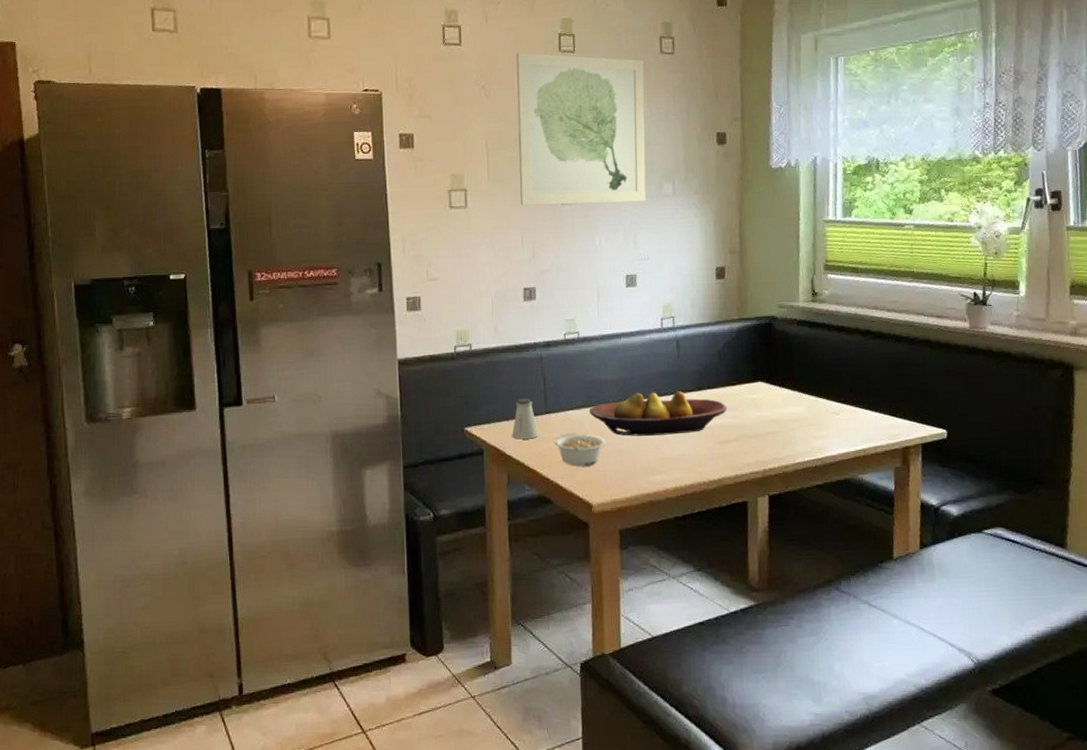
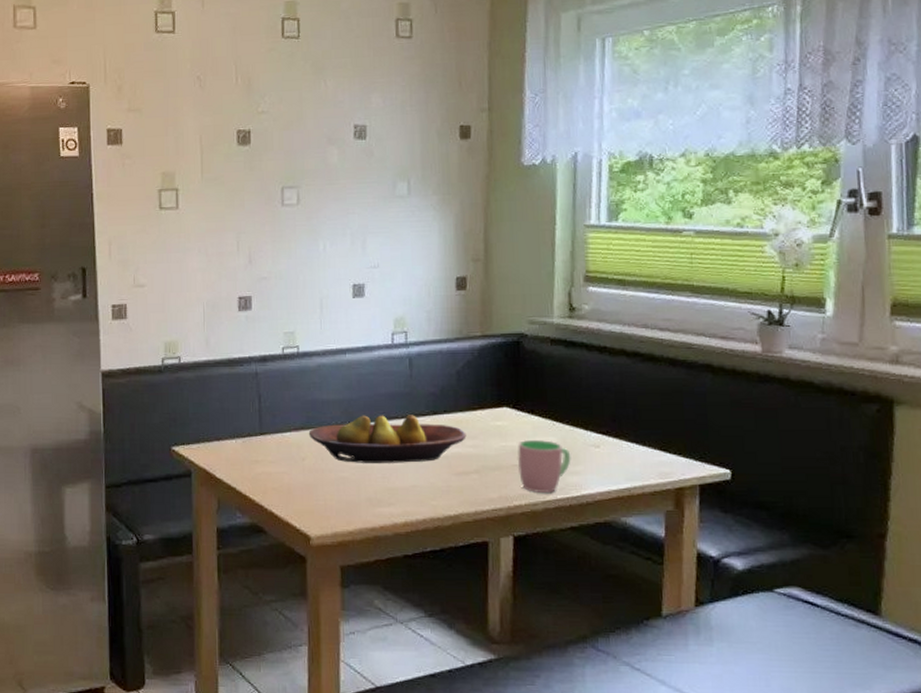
saltshaker: present [512,398,539,440] -> none [223,417,252,462]
wall art: present [516,52,646,206] -> none [235,39,378,207]
legume: present [554,434,605,467] -> none [269,458,326,494]
cup: none [770,409,816,456] -> present [517,439,571,492]

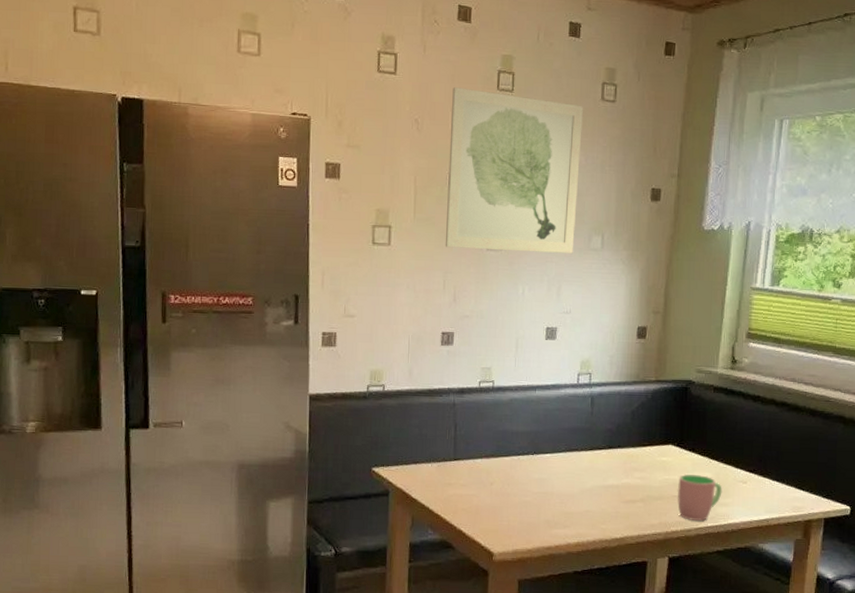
wall art: none [235,39,378,207] -> present [445,87,584,253]
fruit bowl: present [308,415,467,463] -> none [497,446,636,491]

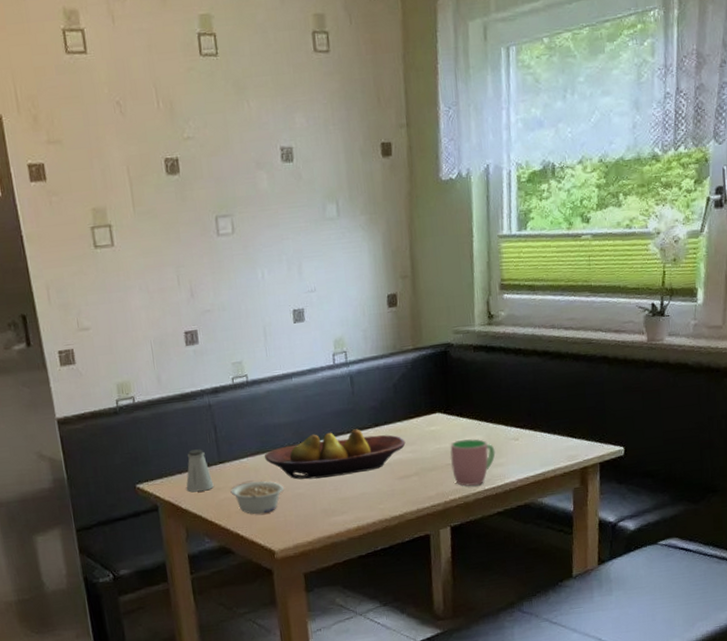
saltshaker: none [419,443,446,484] -> present [186,449,214,492]
wall art: present [445,87,584,253] -> none [151,58,309,240]
legume: none [460,482,511,515] -> present [230,481,284,514]
fruit bowl: none [497,446,636,491] -> present [264,429,406,480]

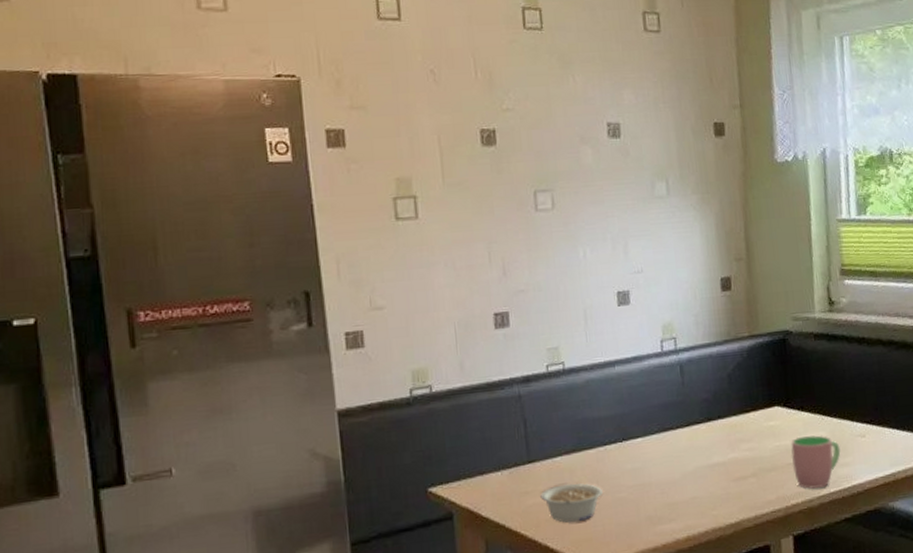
saltshaker: present [186,449,214,492] -> none [488,446,521,497]
fruit bowl: present [264,429,406,480] -> none [580,424,742,482]

